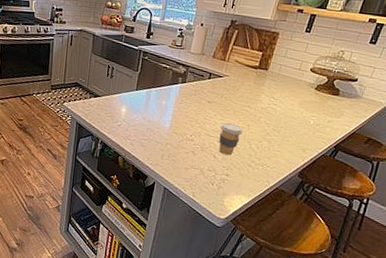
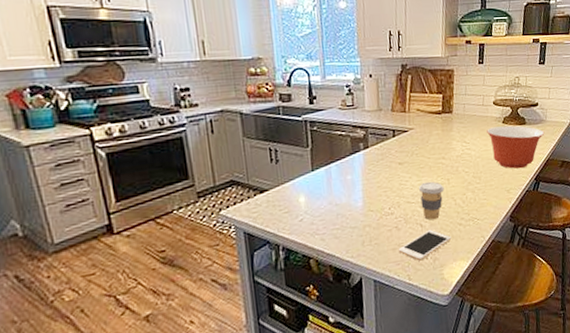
cell phone: none [190,162,239,185] -> present [398,230,452,261]
mixing bowl: none [297,91,357,135] -> present [486,125,545,169]

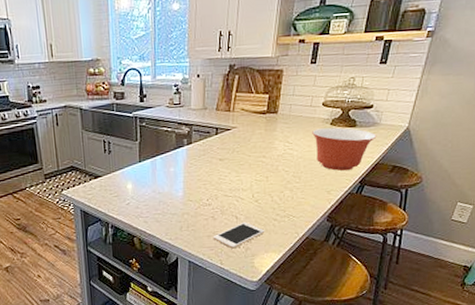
coffee cup: present [419,181,444,220] -> none [237,178,262,214]

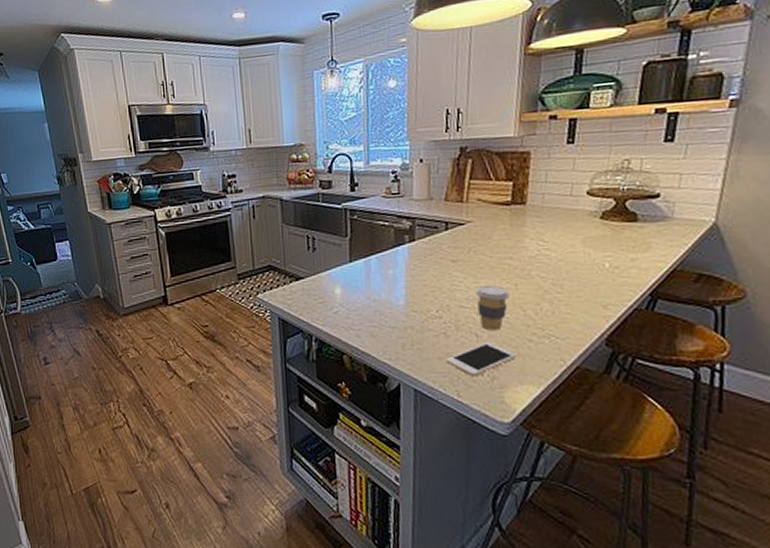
coffee cup: none [237,178,262,214] -> present [476,284,510,331]
mixing bowl: present [312,127,377,171] -> none [575,222,670,279]

